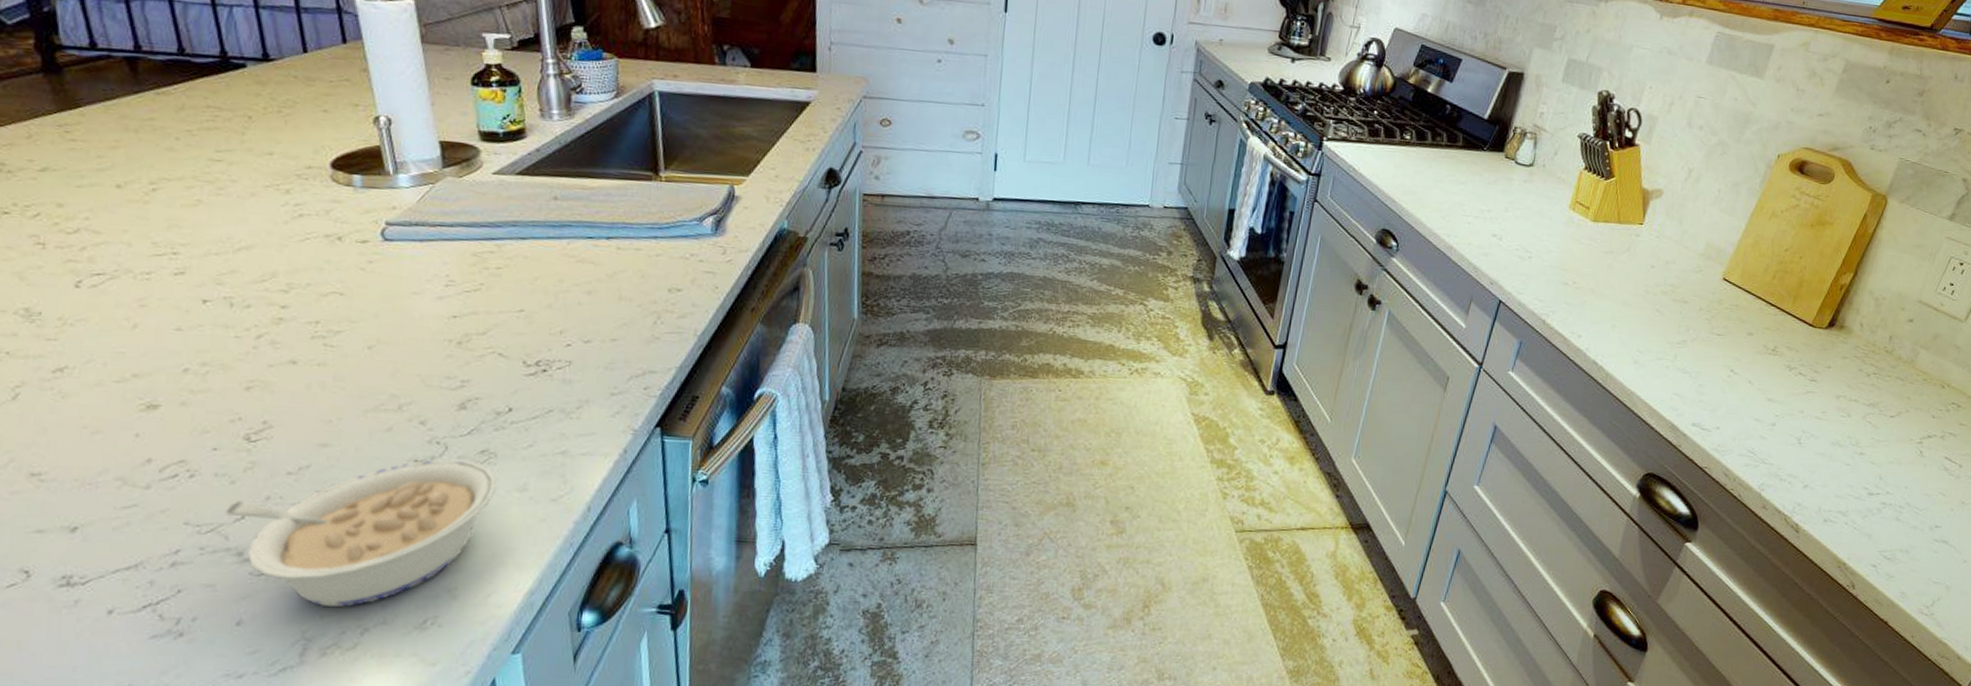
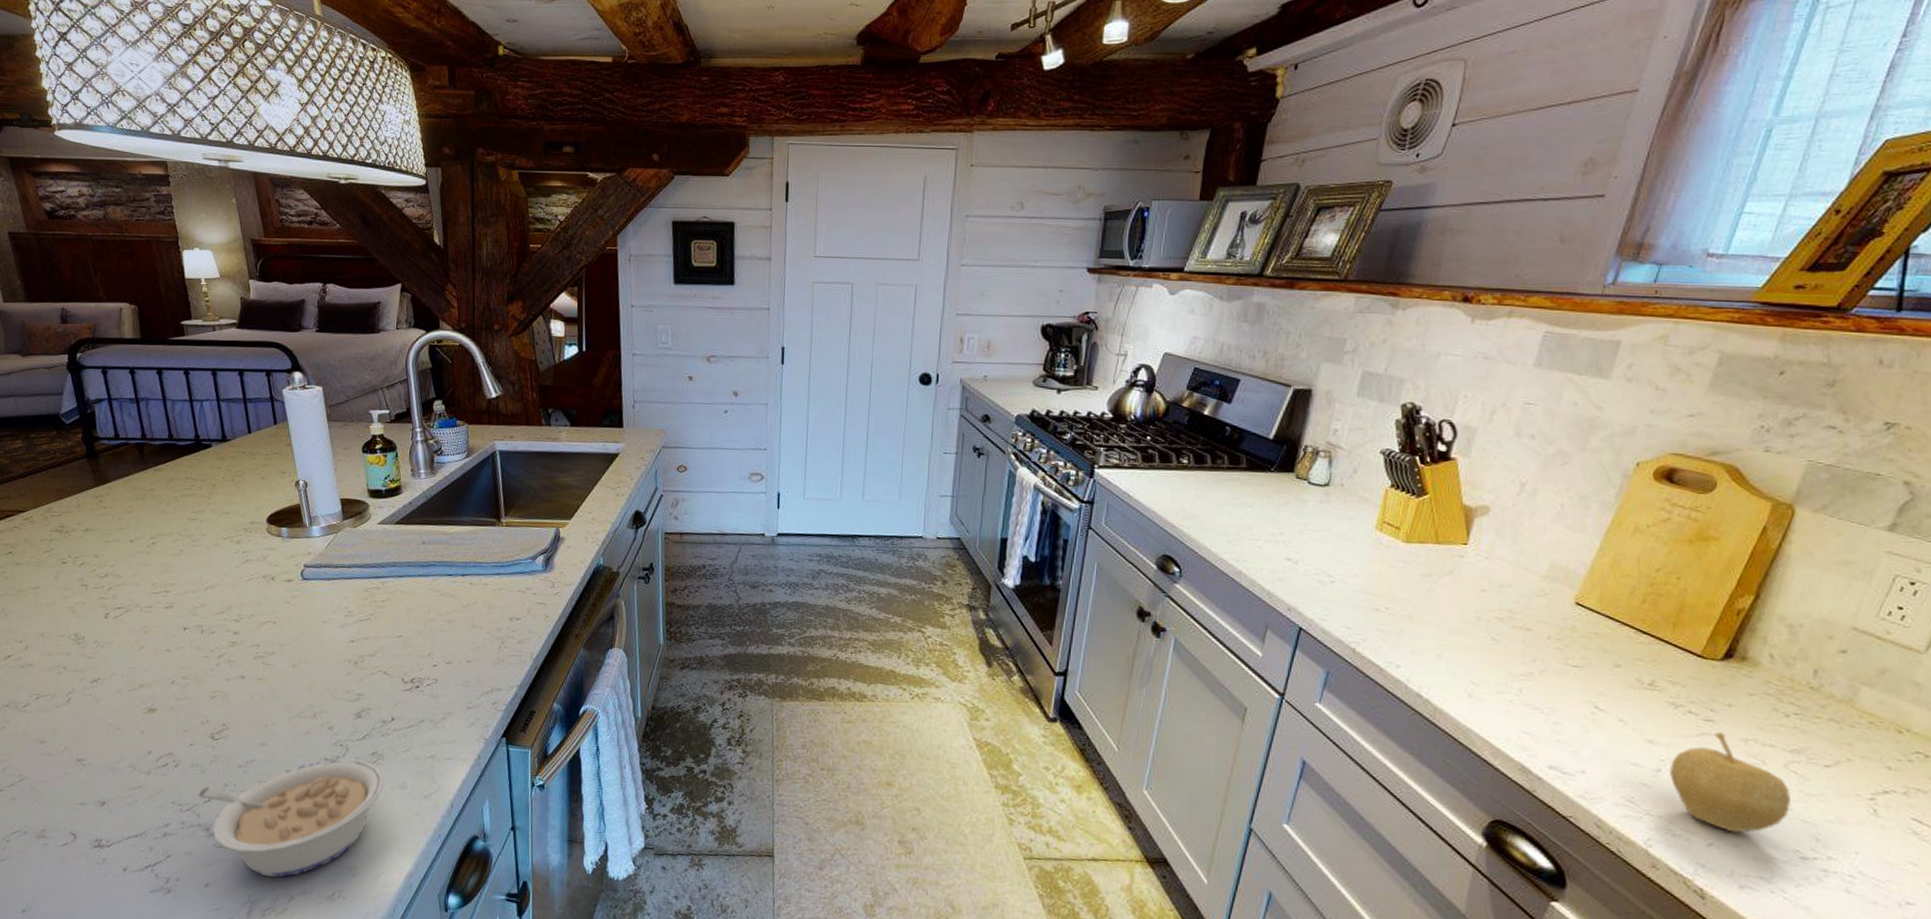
fruit: none [1782,389,1865,476] -> present [1670,731,1790,833]

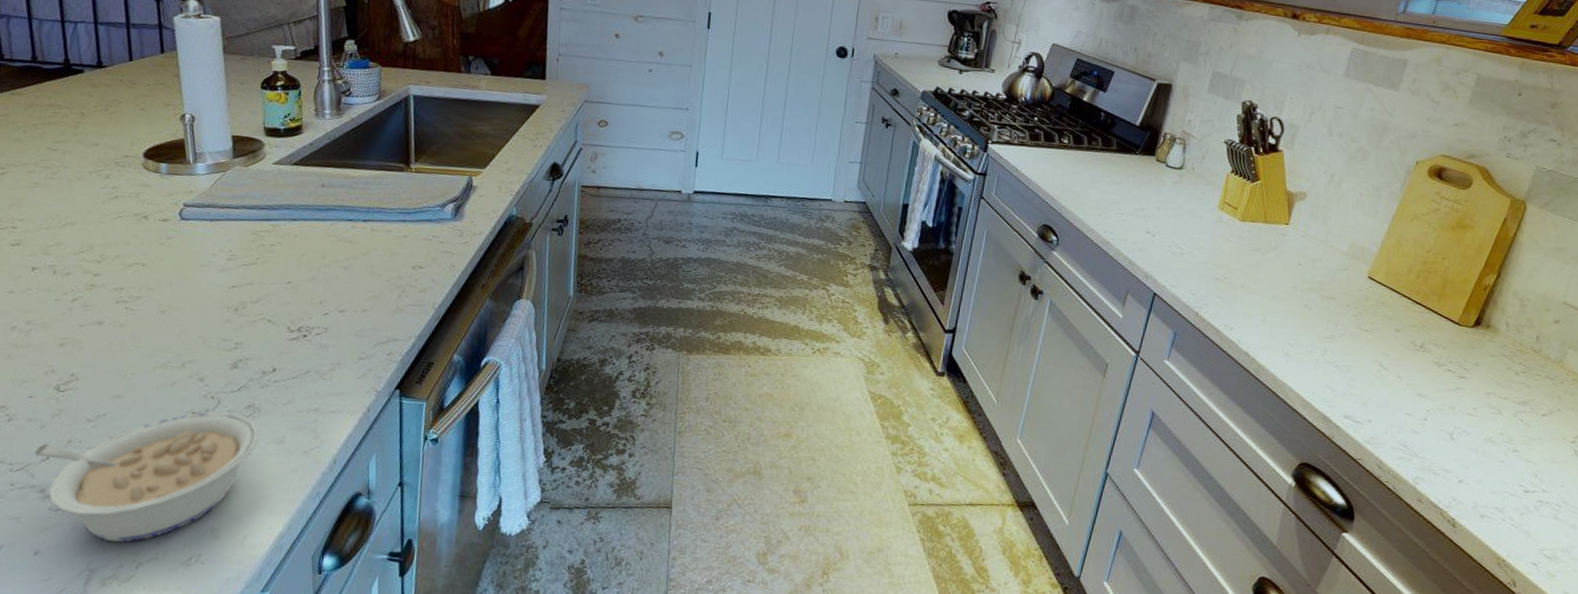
fruit: present [1670,731,1790,833] -> none [1433,386,1518,471]

